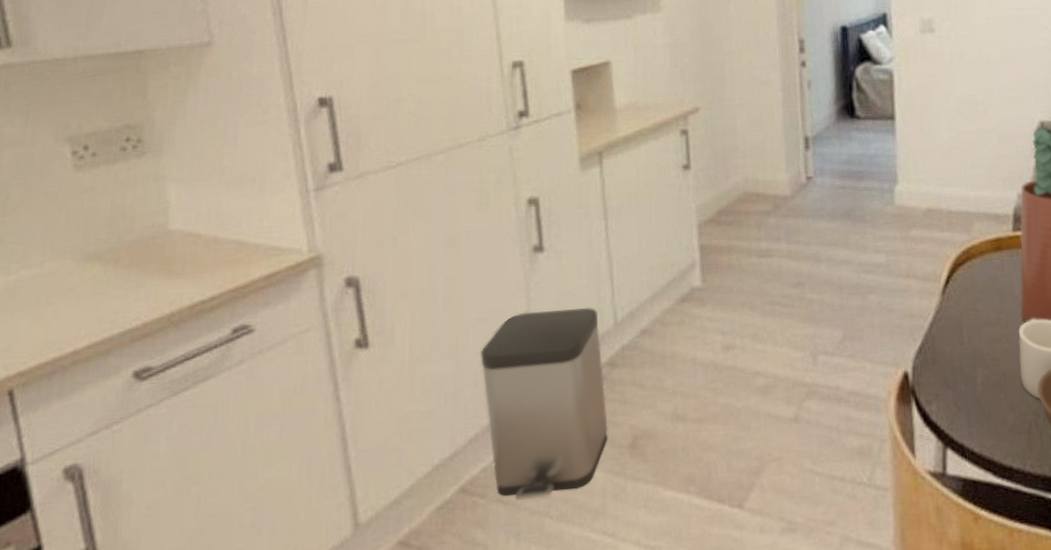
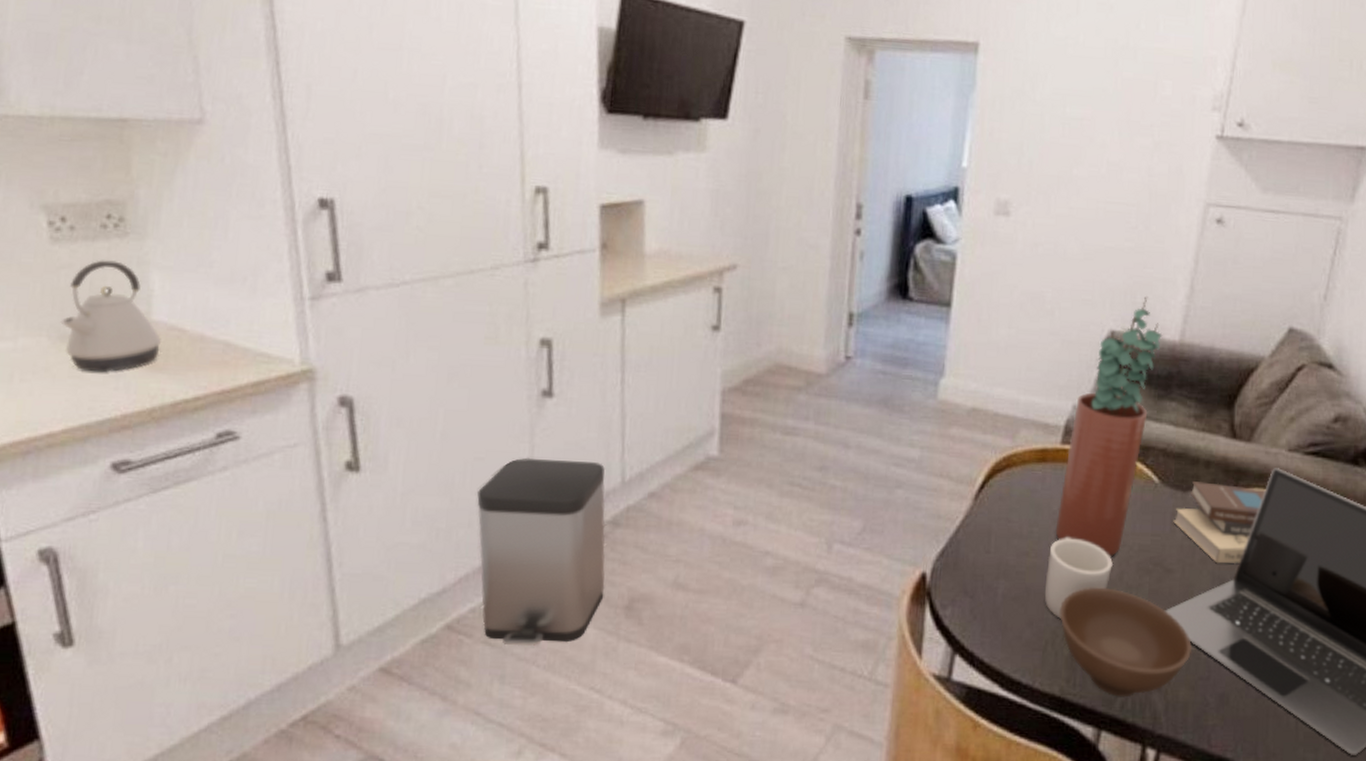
kettle: none [84,179,178,286] -> present [60,260,161,372]

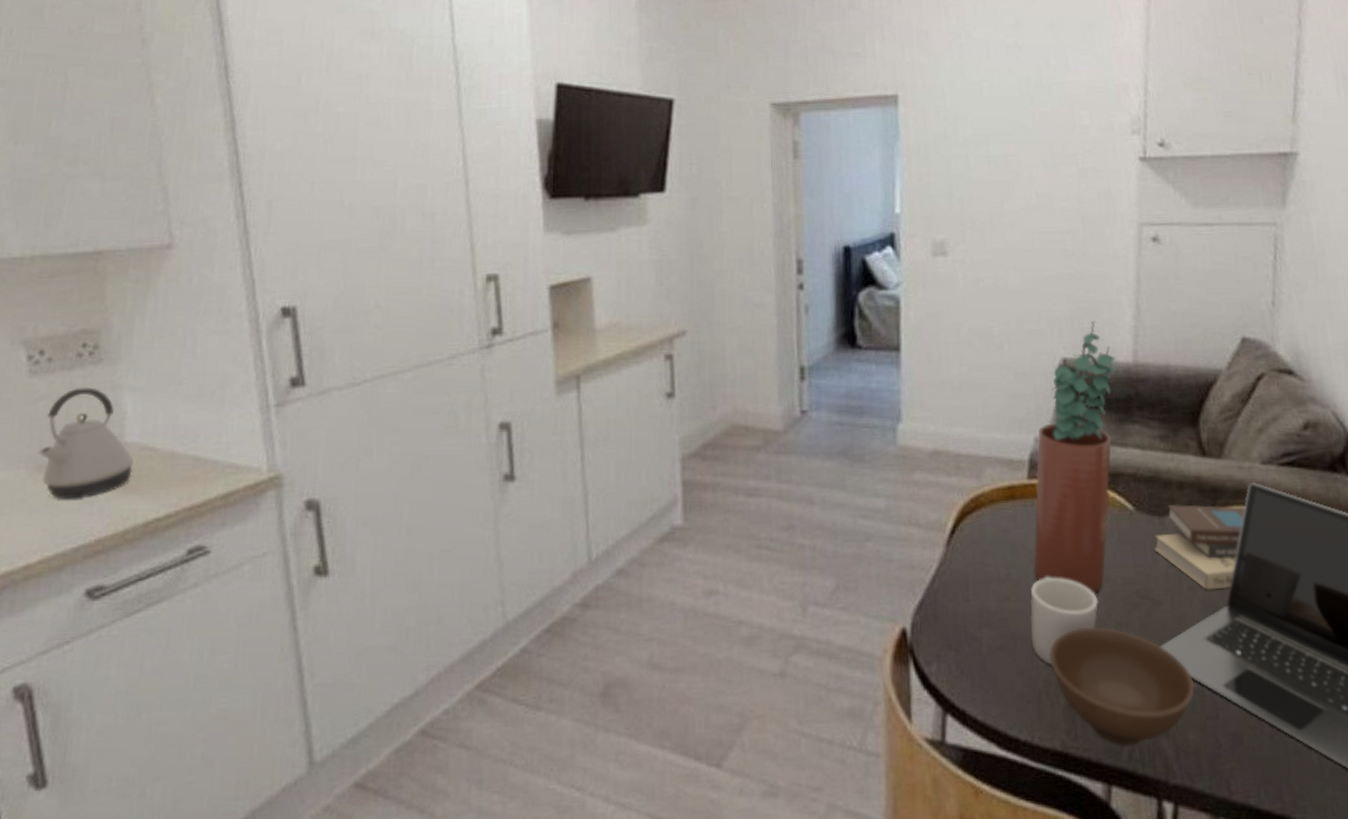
pedal bin: present [477,457,606,646] -> none [445,543,579,746]

